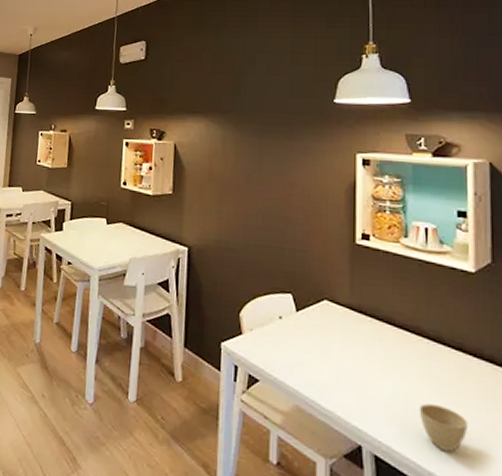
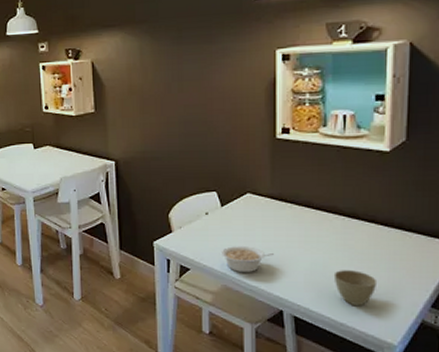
legume: none [295,358,352,394] -> present [222,246,274,273]

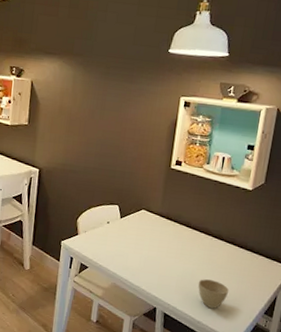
legume: present [222,246,274,273] -> none [115,251,156,275]

